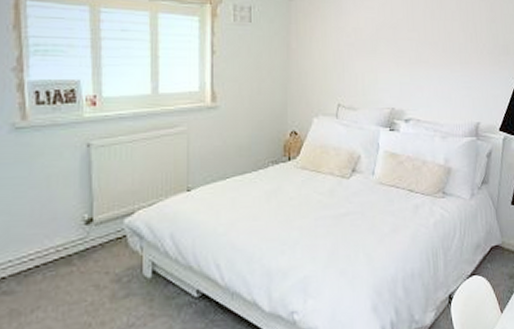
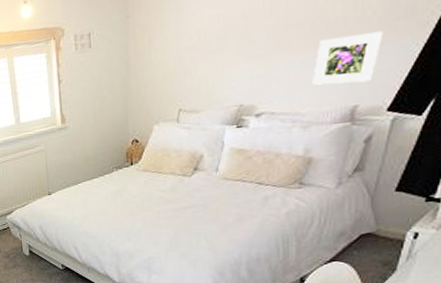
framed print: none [446,60,492,103] -> present [312,31,383,86]

